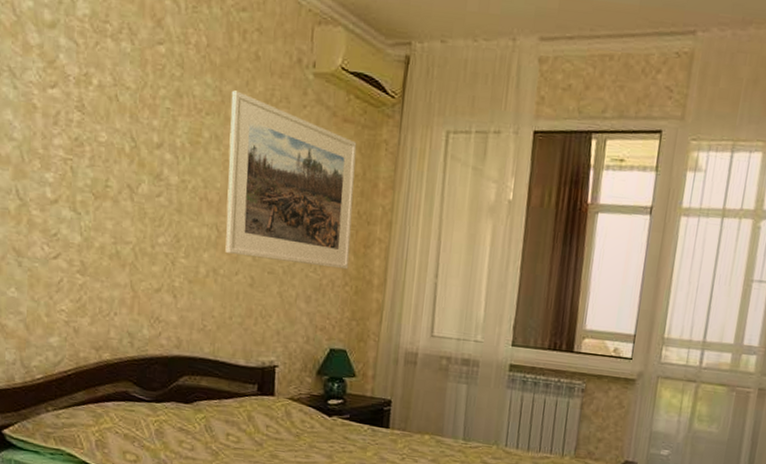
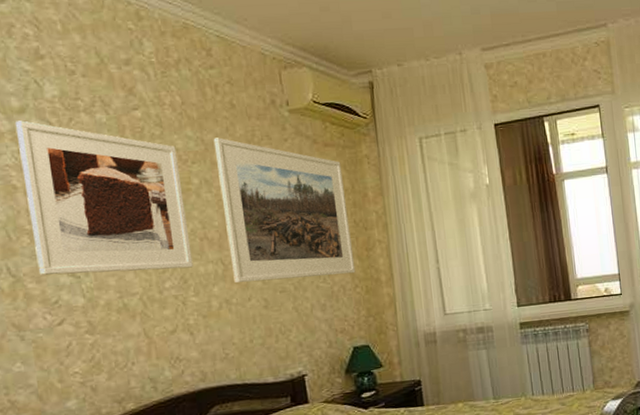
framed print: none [44,35,193,228] -> present [16,120,193,275]

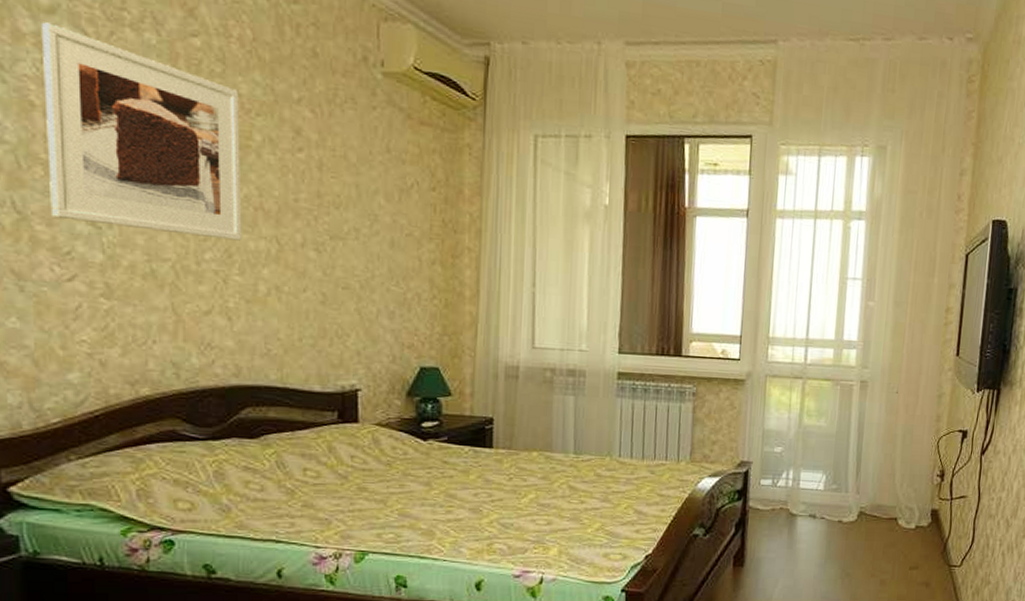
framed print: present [213,137,356,283] -> none [286,89,437,282]

